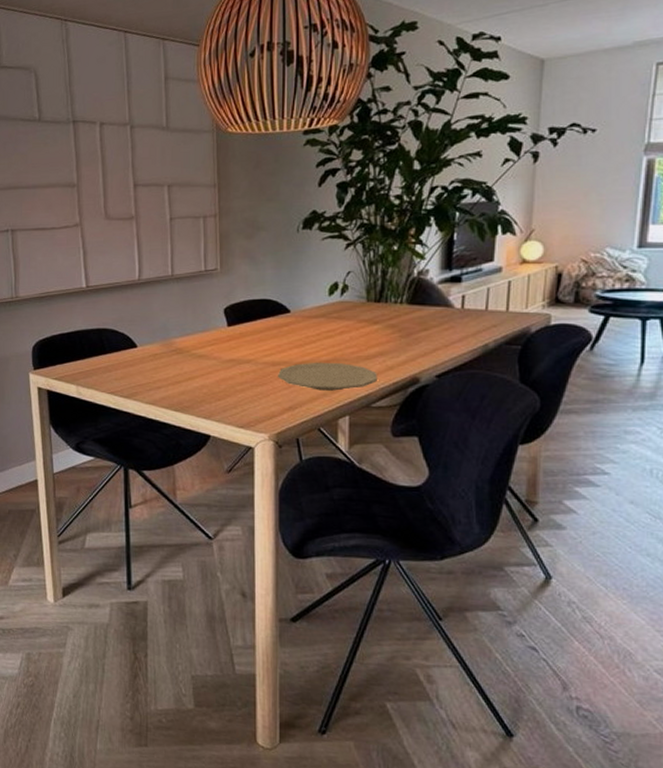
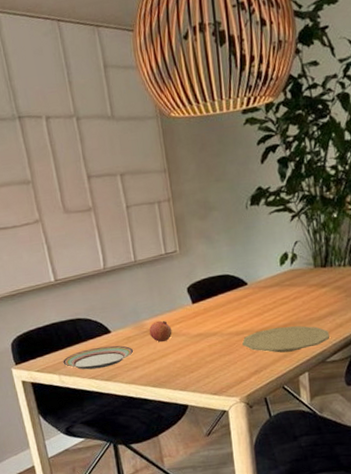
plate: none [83,361,159,384] -> present [63,345,134,370]
pomegranate: none [178,340,202,363] -> present [149,320,172,342]

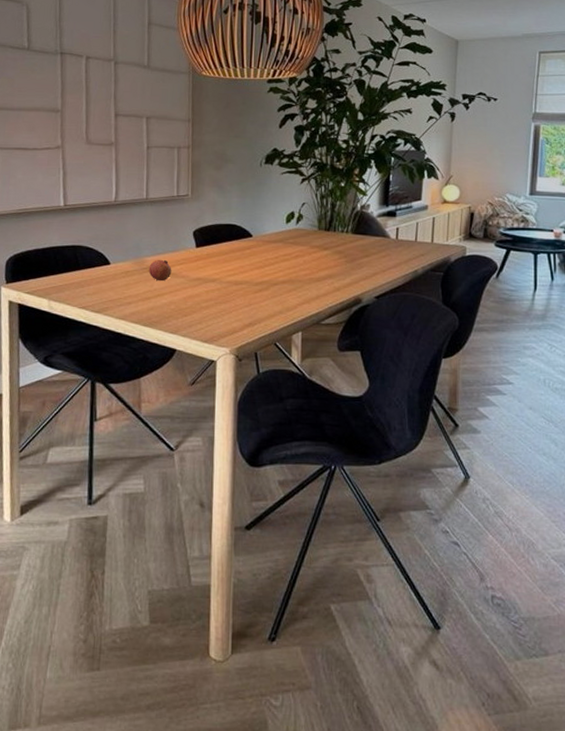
plate: present [63,345,134,370] -> none [56,277,130,299]
plate: present [241,325,330,353] -> none [239,282,326,309]

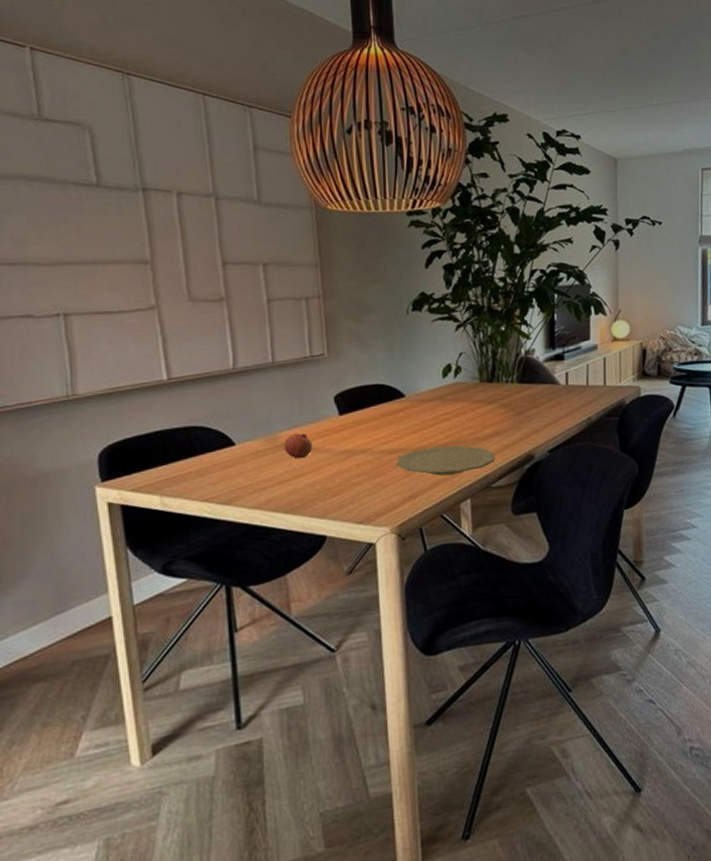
plate: none [239,282,326,309] -> present [395,445,495,476]

